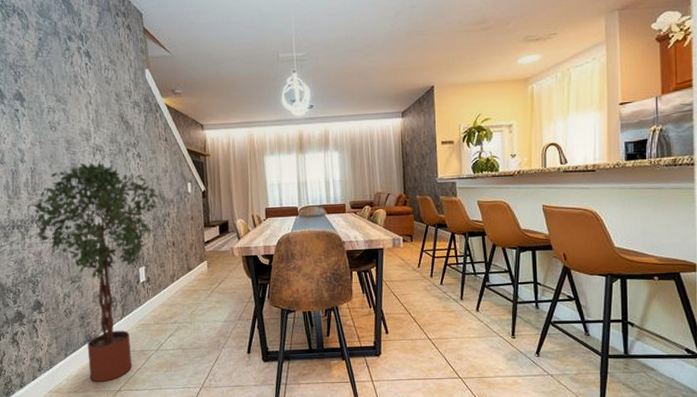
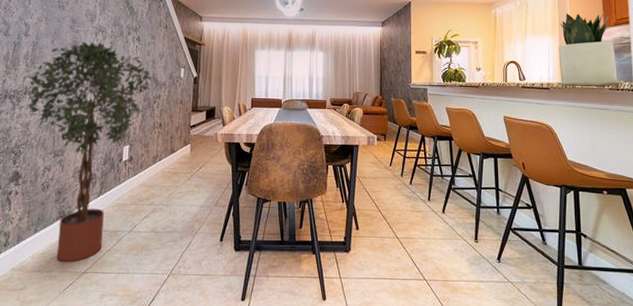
planter: none [603,74,683,167] -> present [556,10,624,87]

